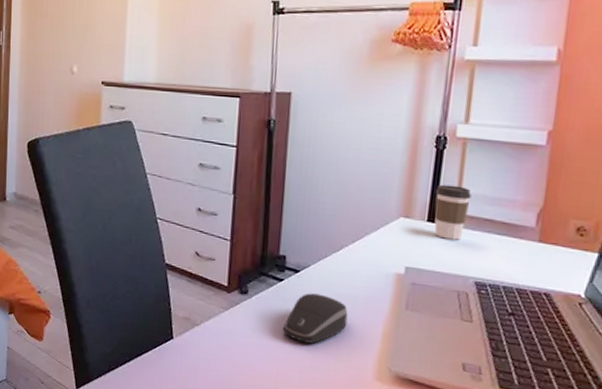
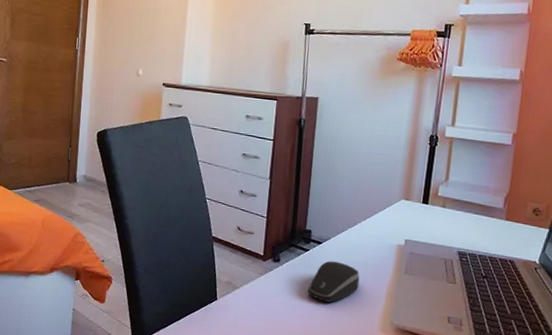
coffee cup: present [434,184,471,240] -> none [428,174,456,218]

